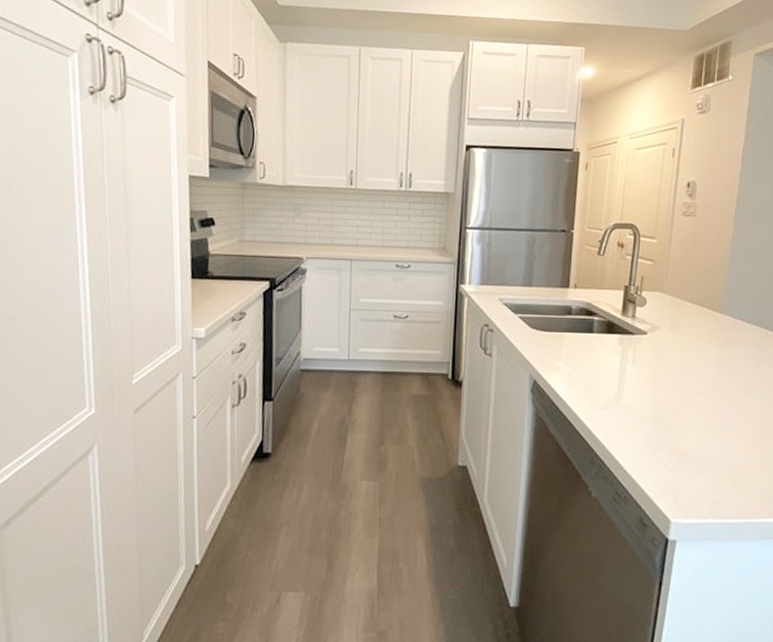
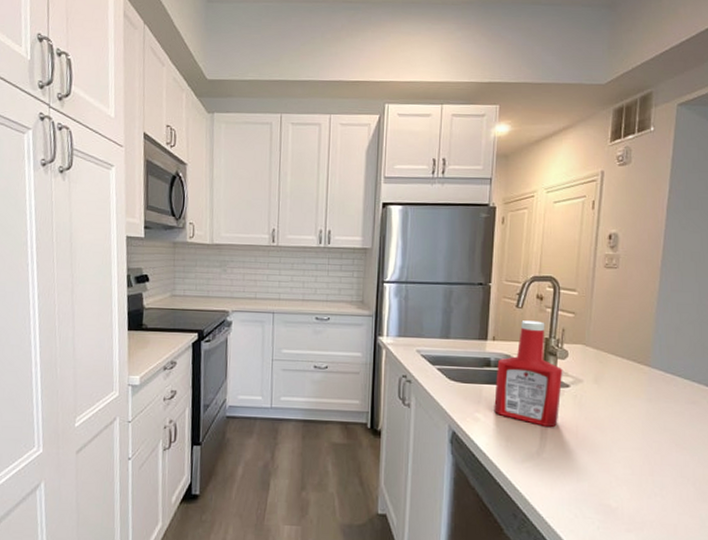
ketchup bottle: none [574,268,641,375] -> present [494,320,563,428]

